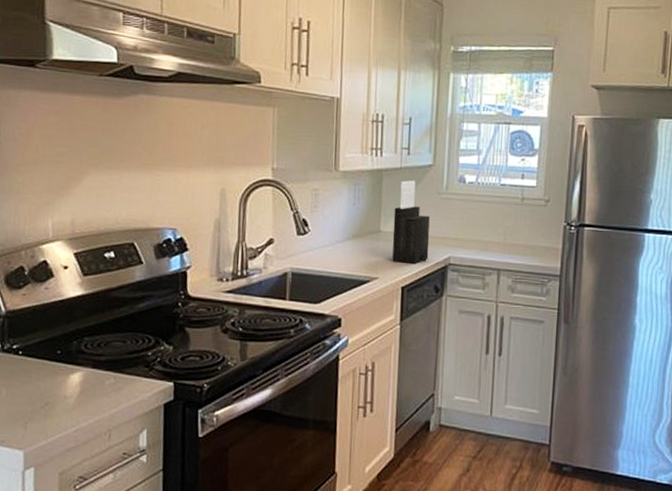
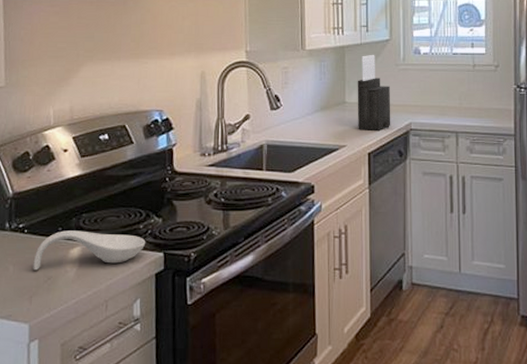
spoon rest: none [28,354,155,395] -> present [33,230,146,271]

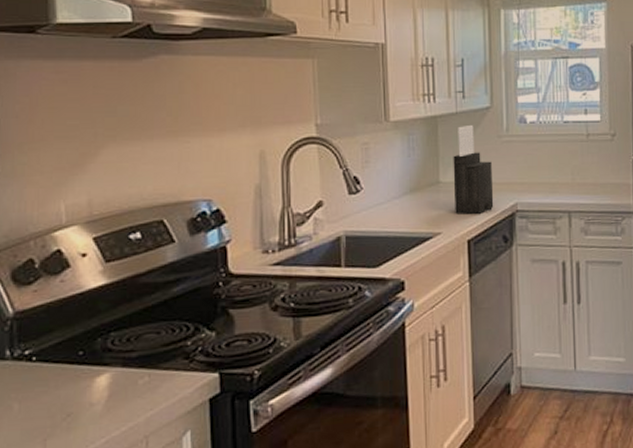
spoon rest: present [33,230,146,271] -> none [46,353,196,407]

